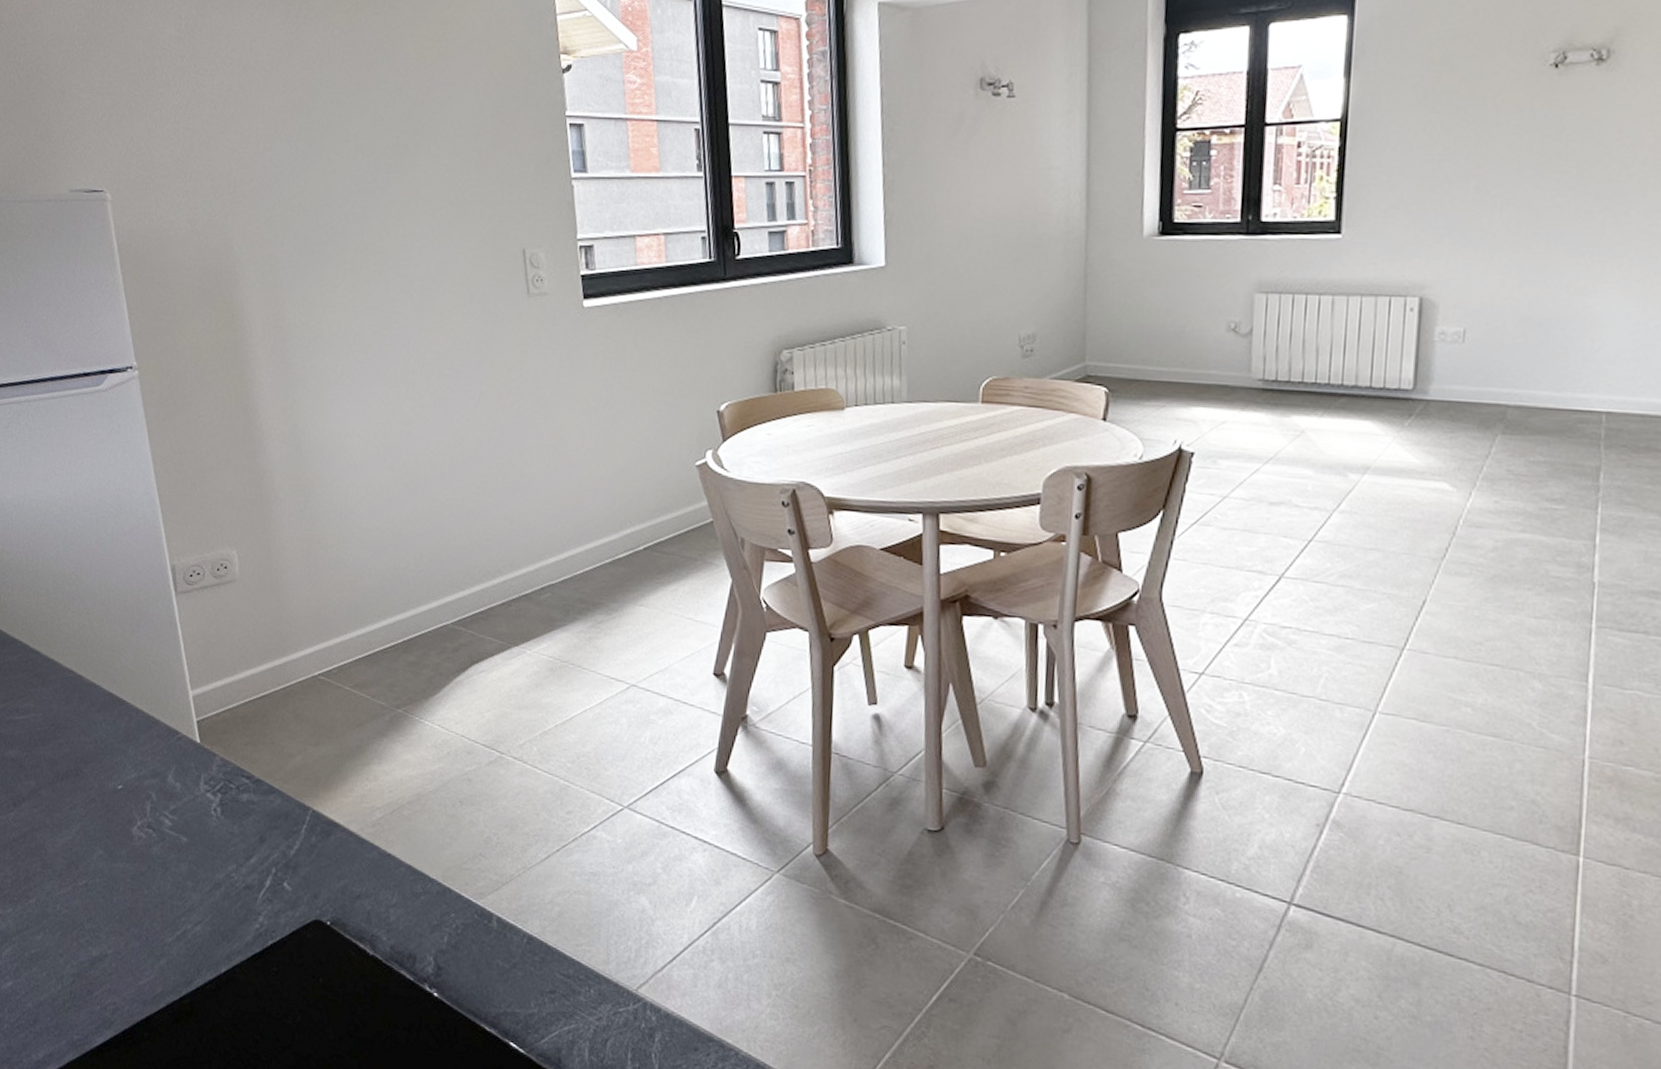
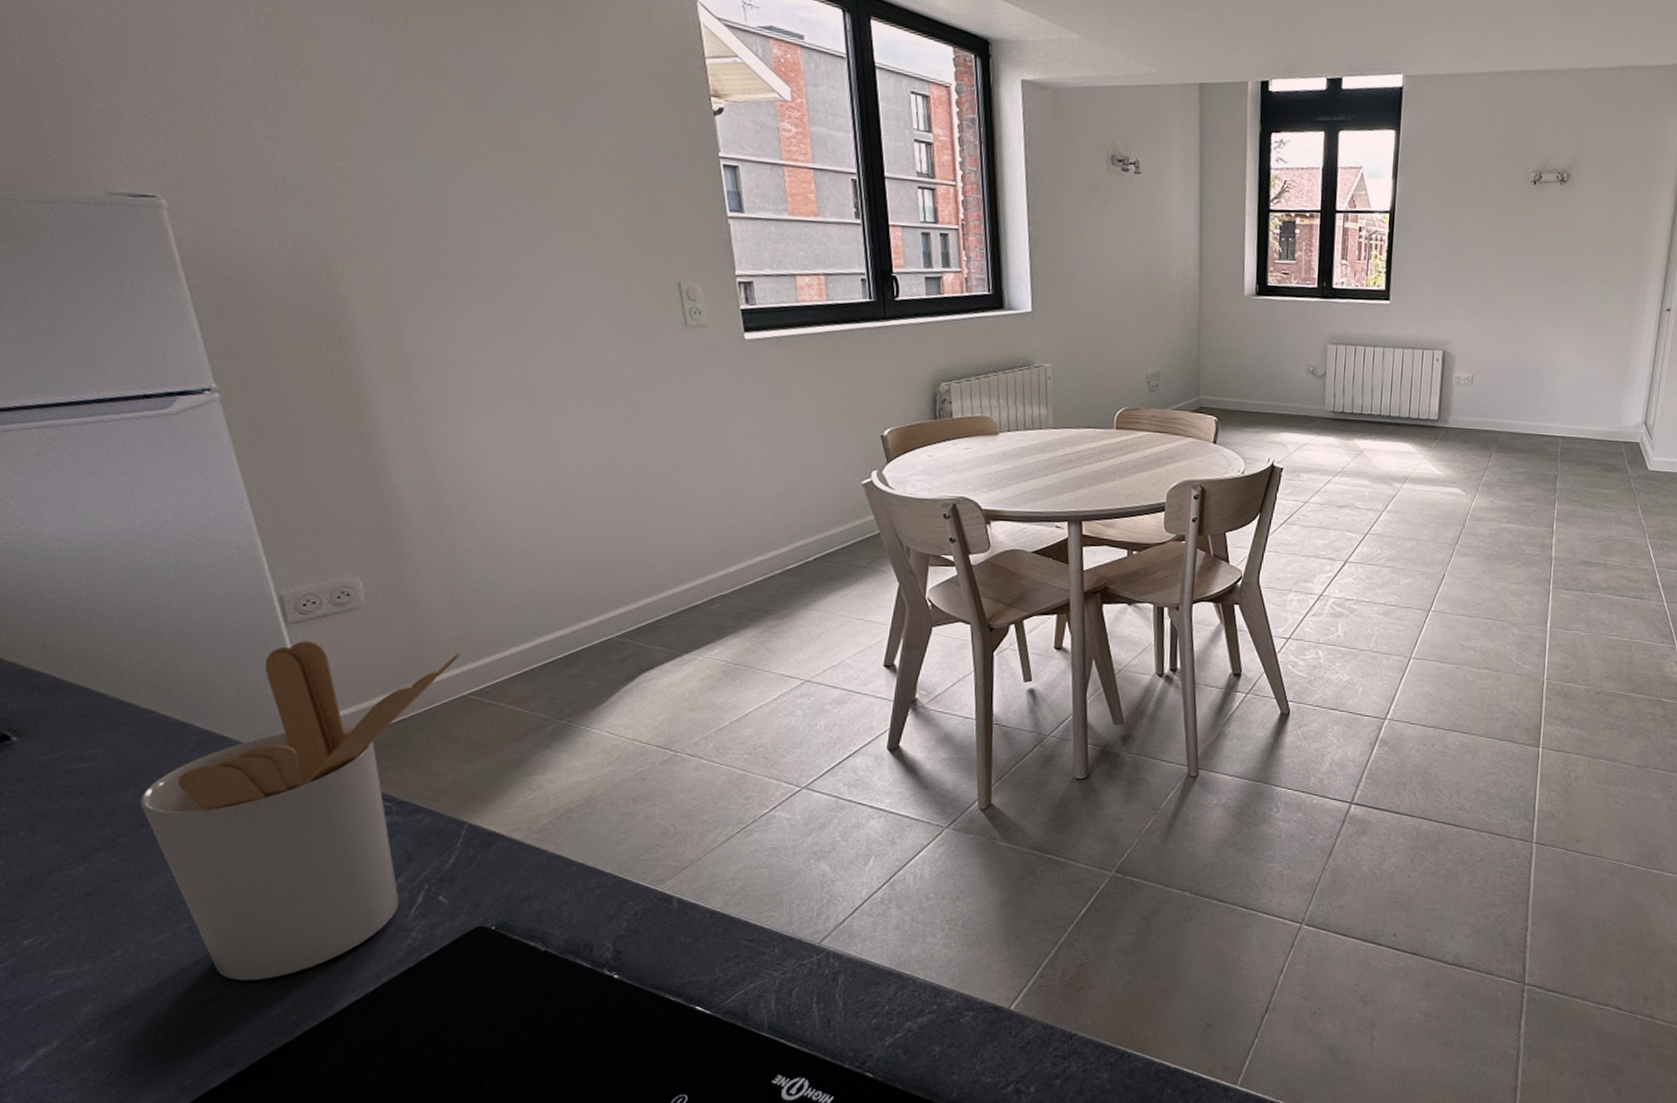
utensil holder: none [57,611,316,946] -> present [140,641,462,981]

